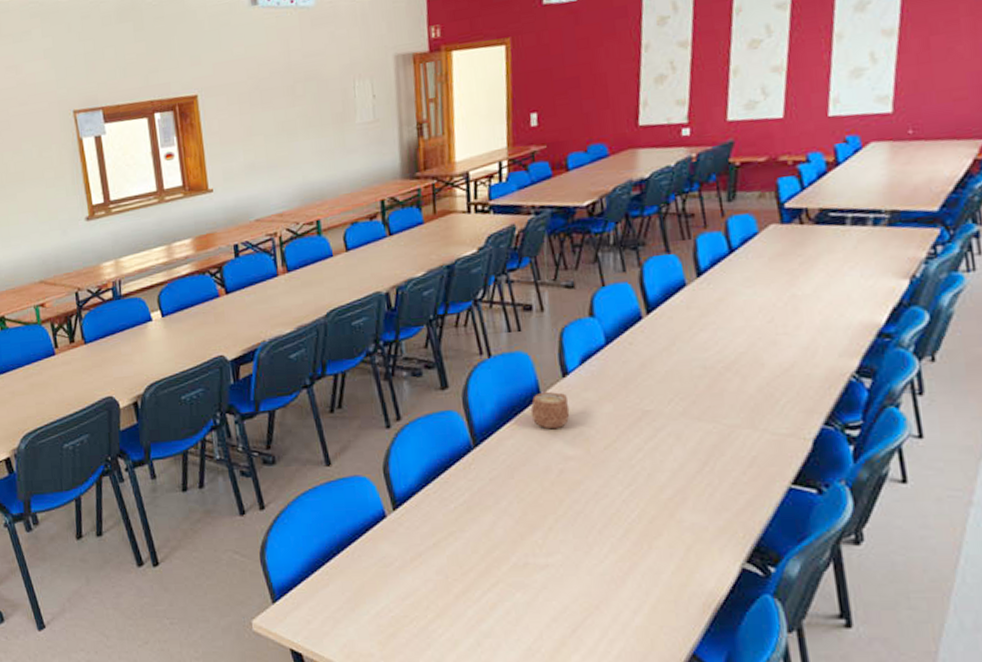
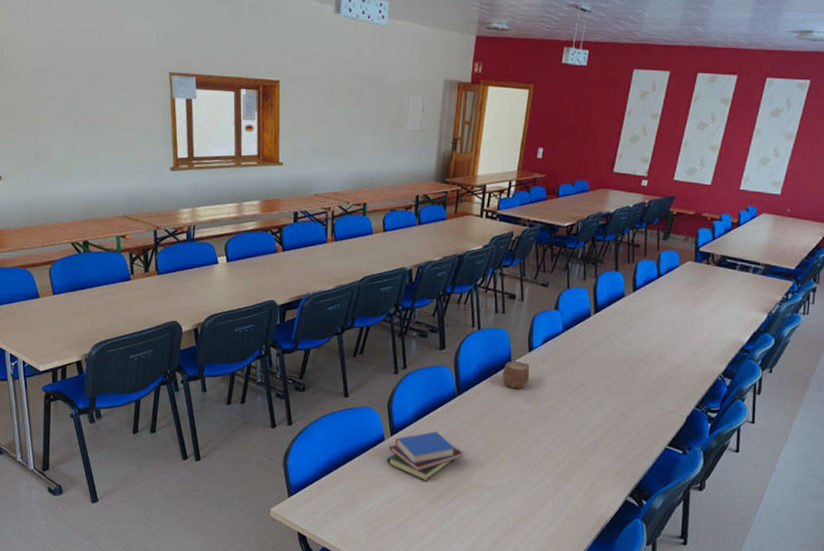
book: none [393,497,495,567] -> present [387,431,464,481]

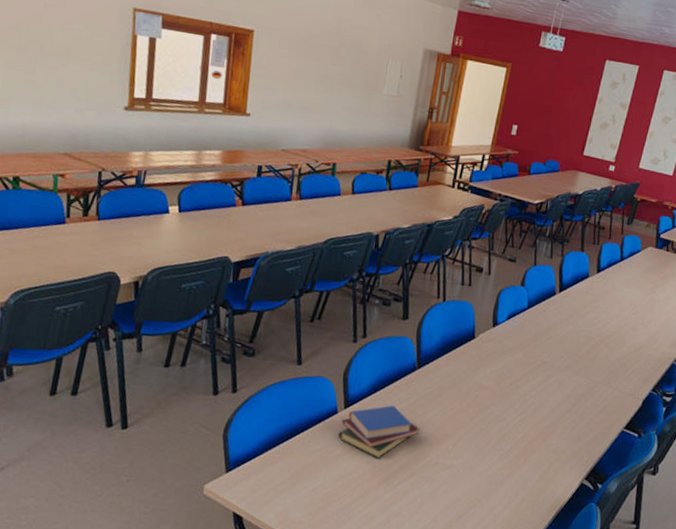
mug: present [502,360,530,389] -> none [464,335,494,365]

